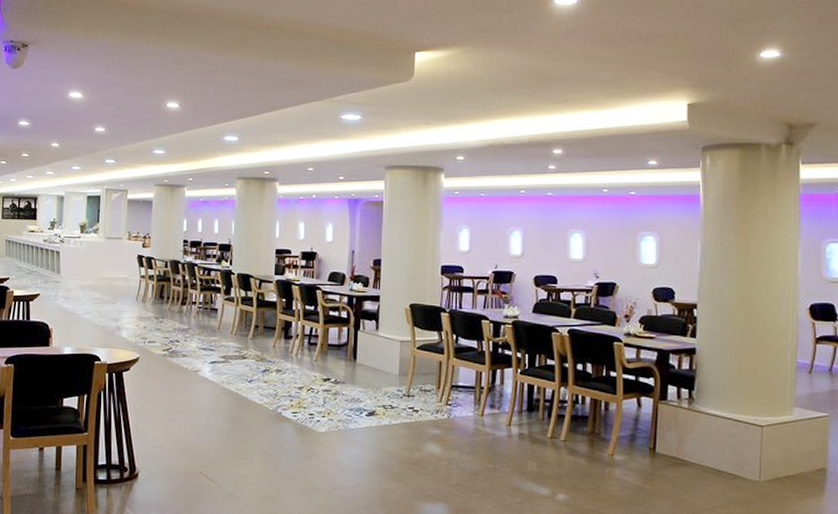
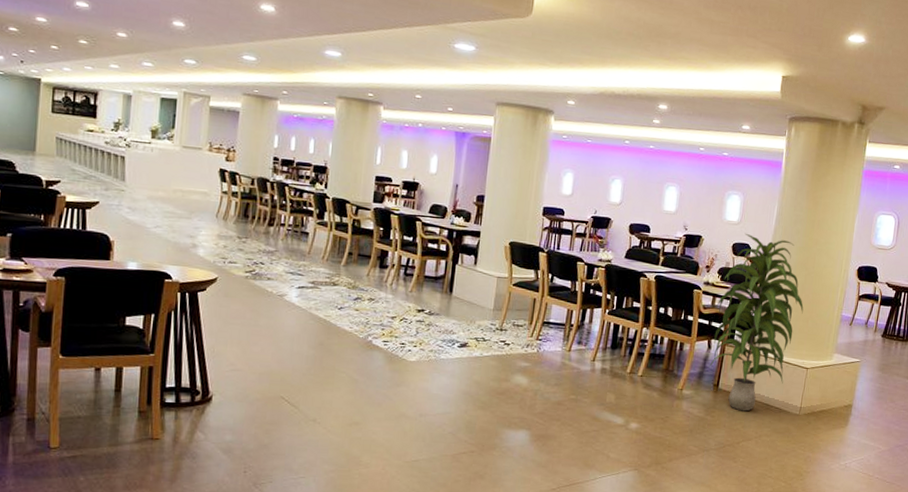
indoor plant: none [641,276,748,479] -> present [709,233,804,412]

